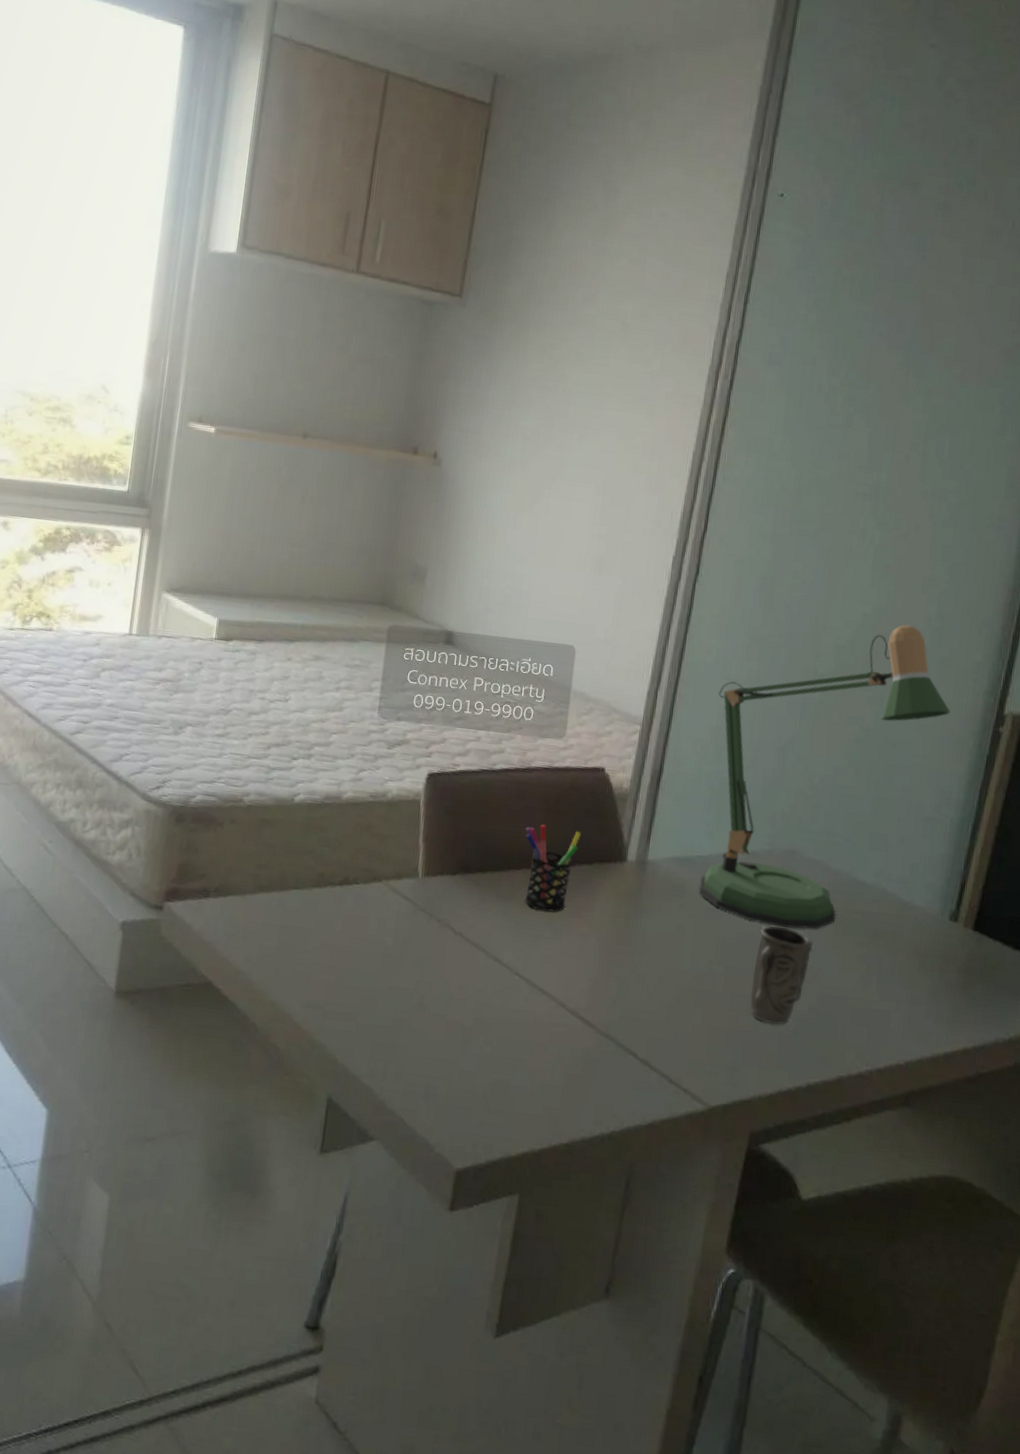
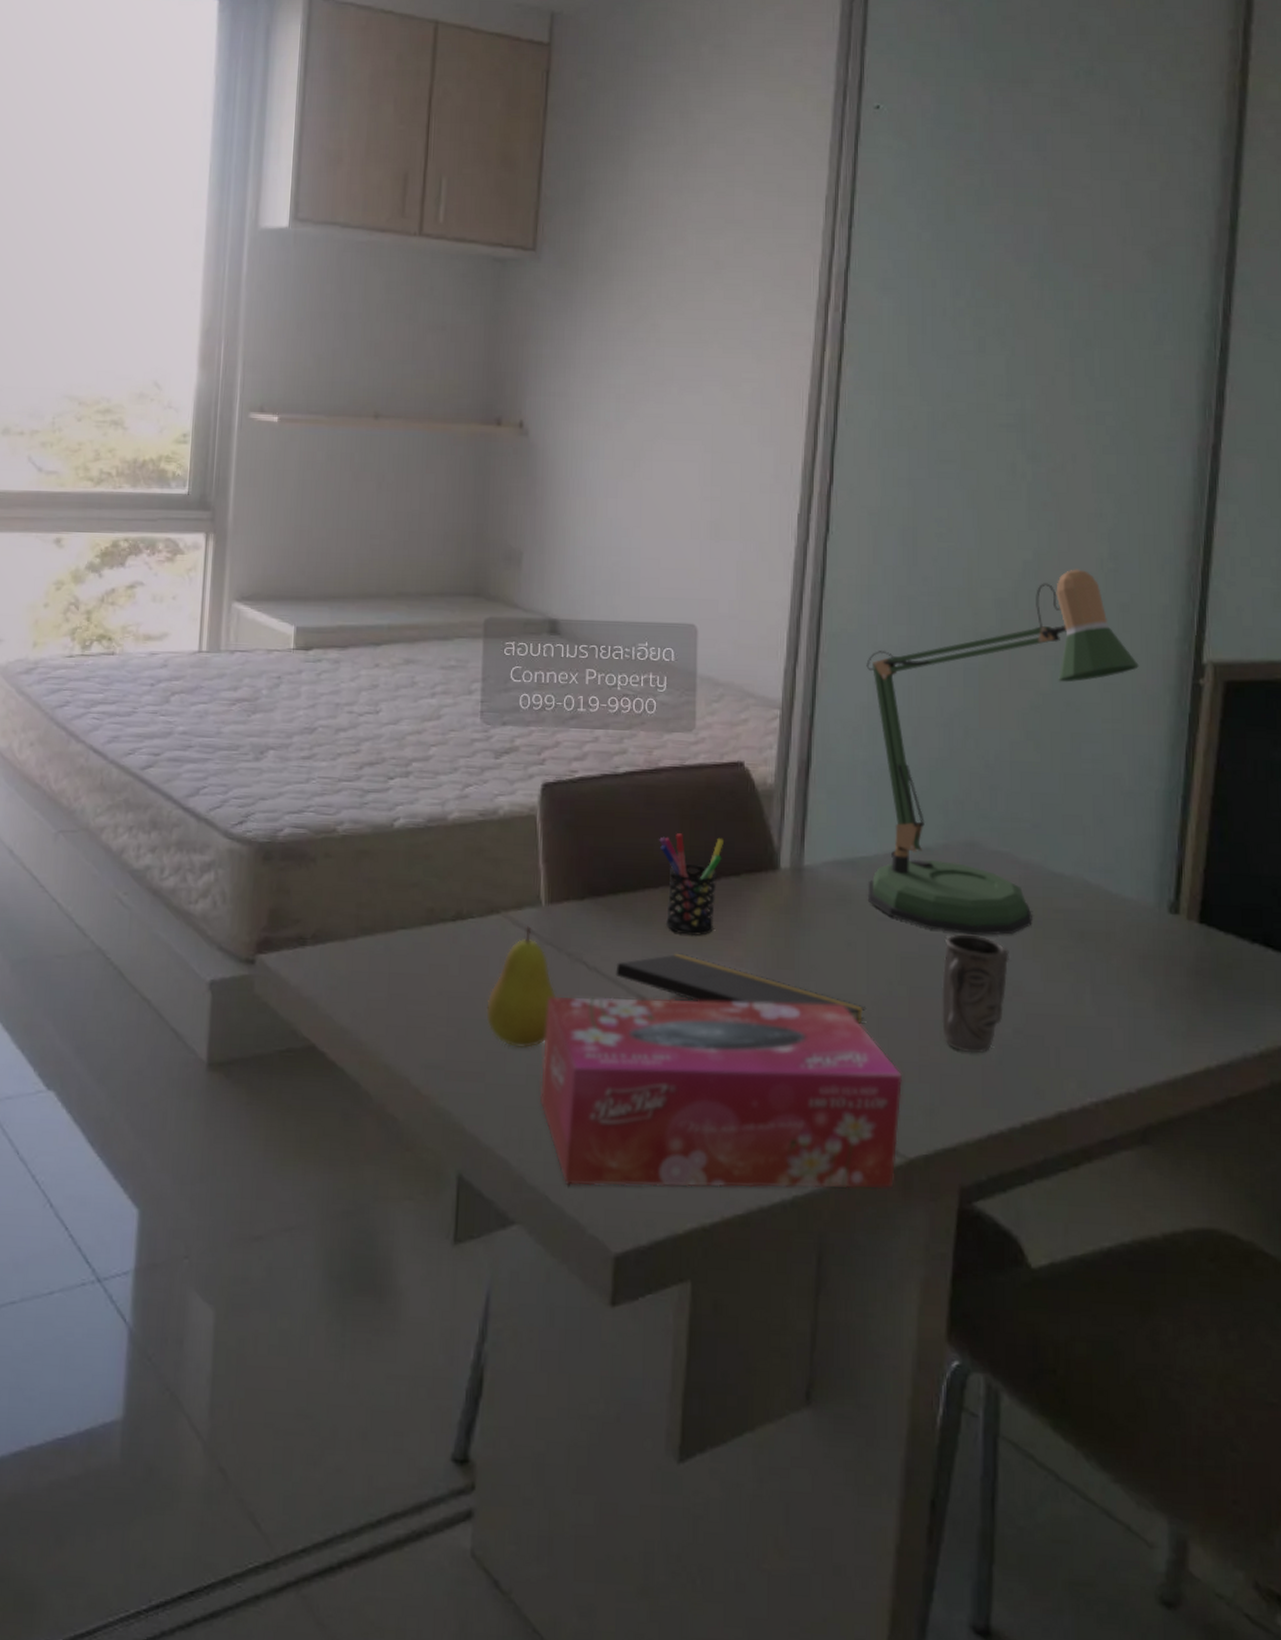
fruit: none [363,894,426,997] -> present [486,926,558,1049]
tissue box: none [403,954,713,1130] -> present [539,996,903,1189]
notepad: none [477,926,689,994] -> present [616,953,867,1024]

